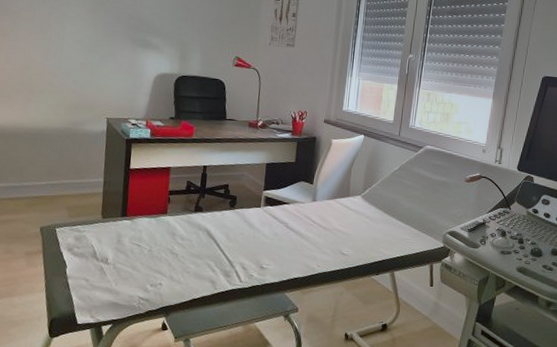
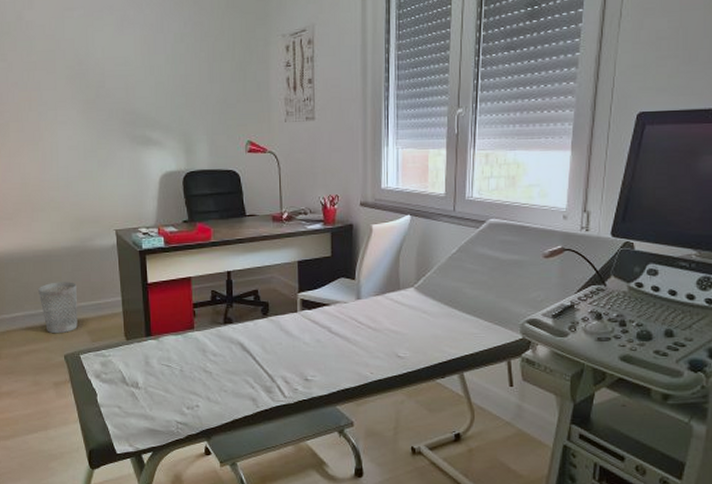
wastebasket: none [24,158,63,207] -> present [38,282,78,334]

